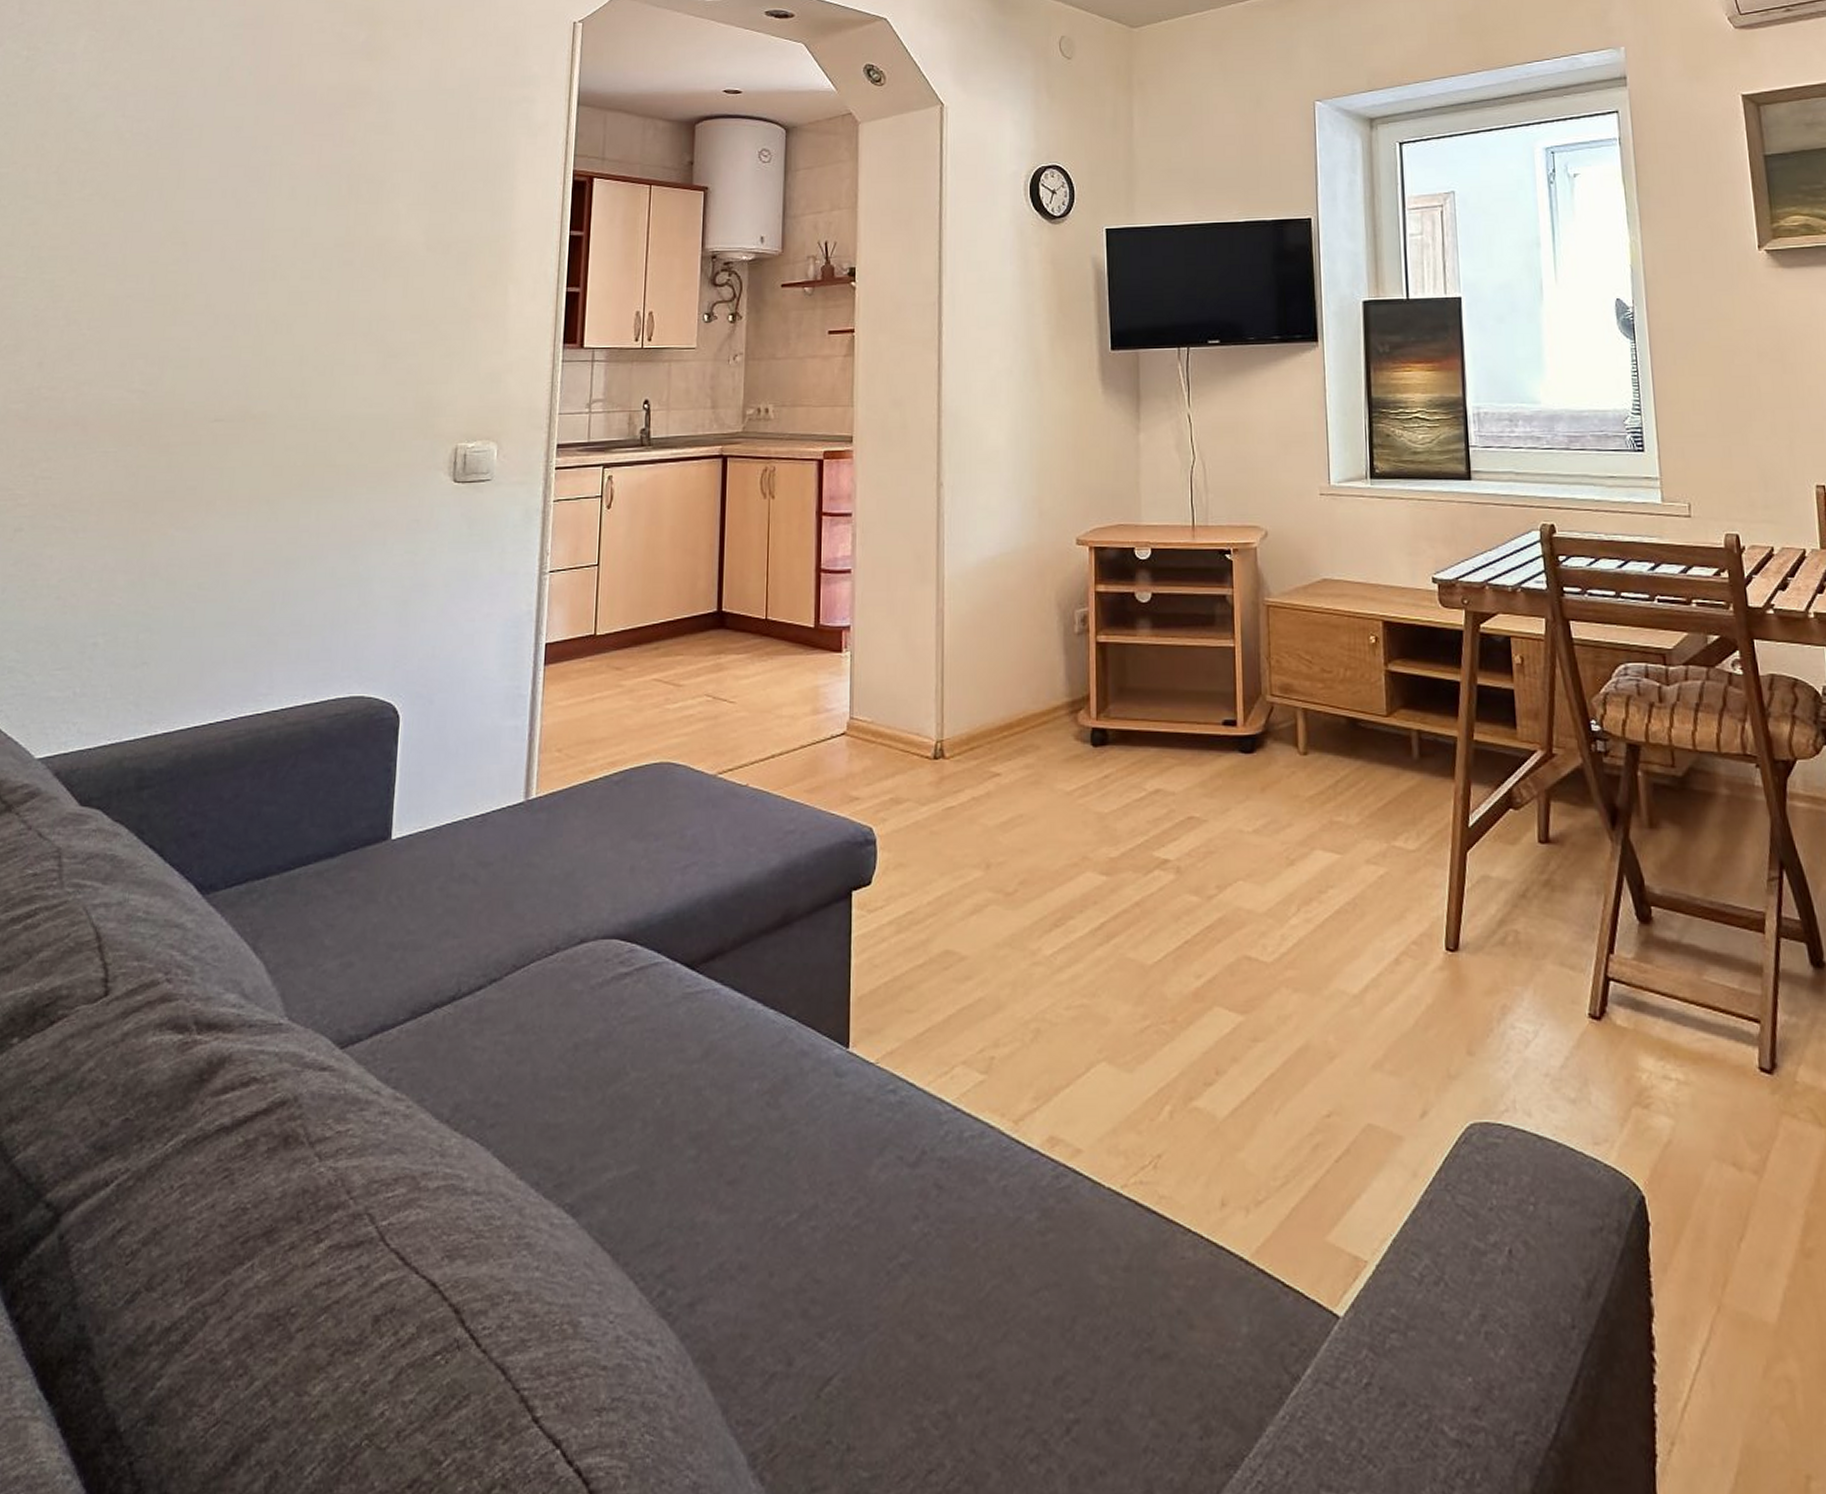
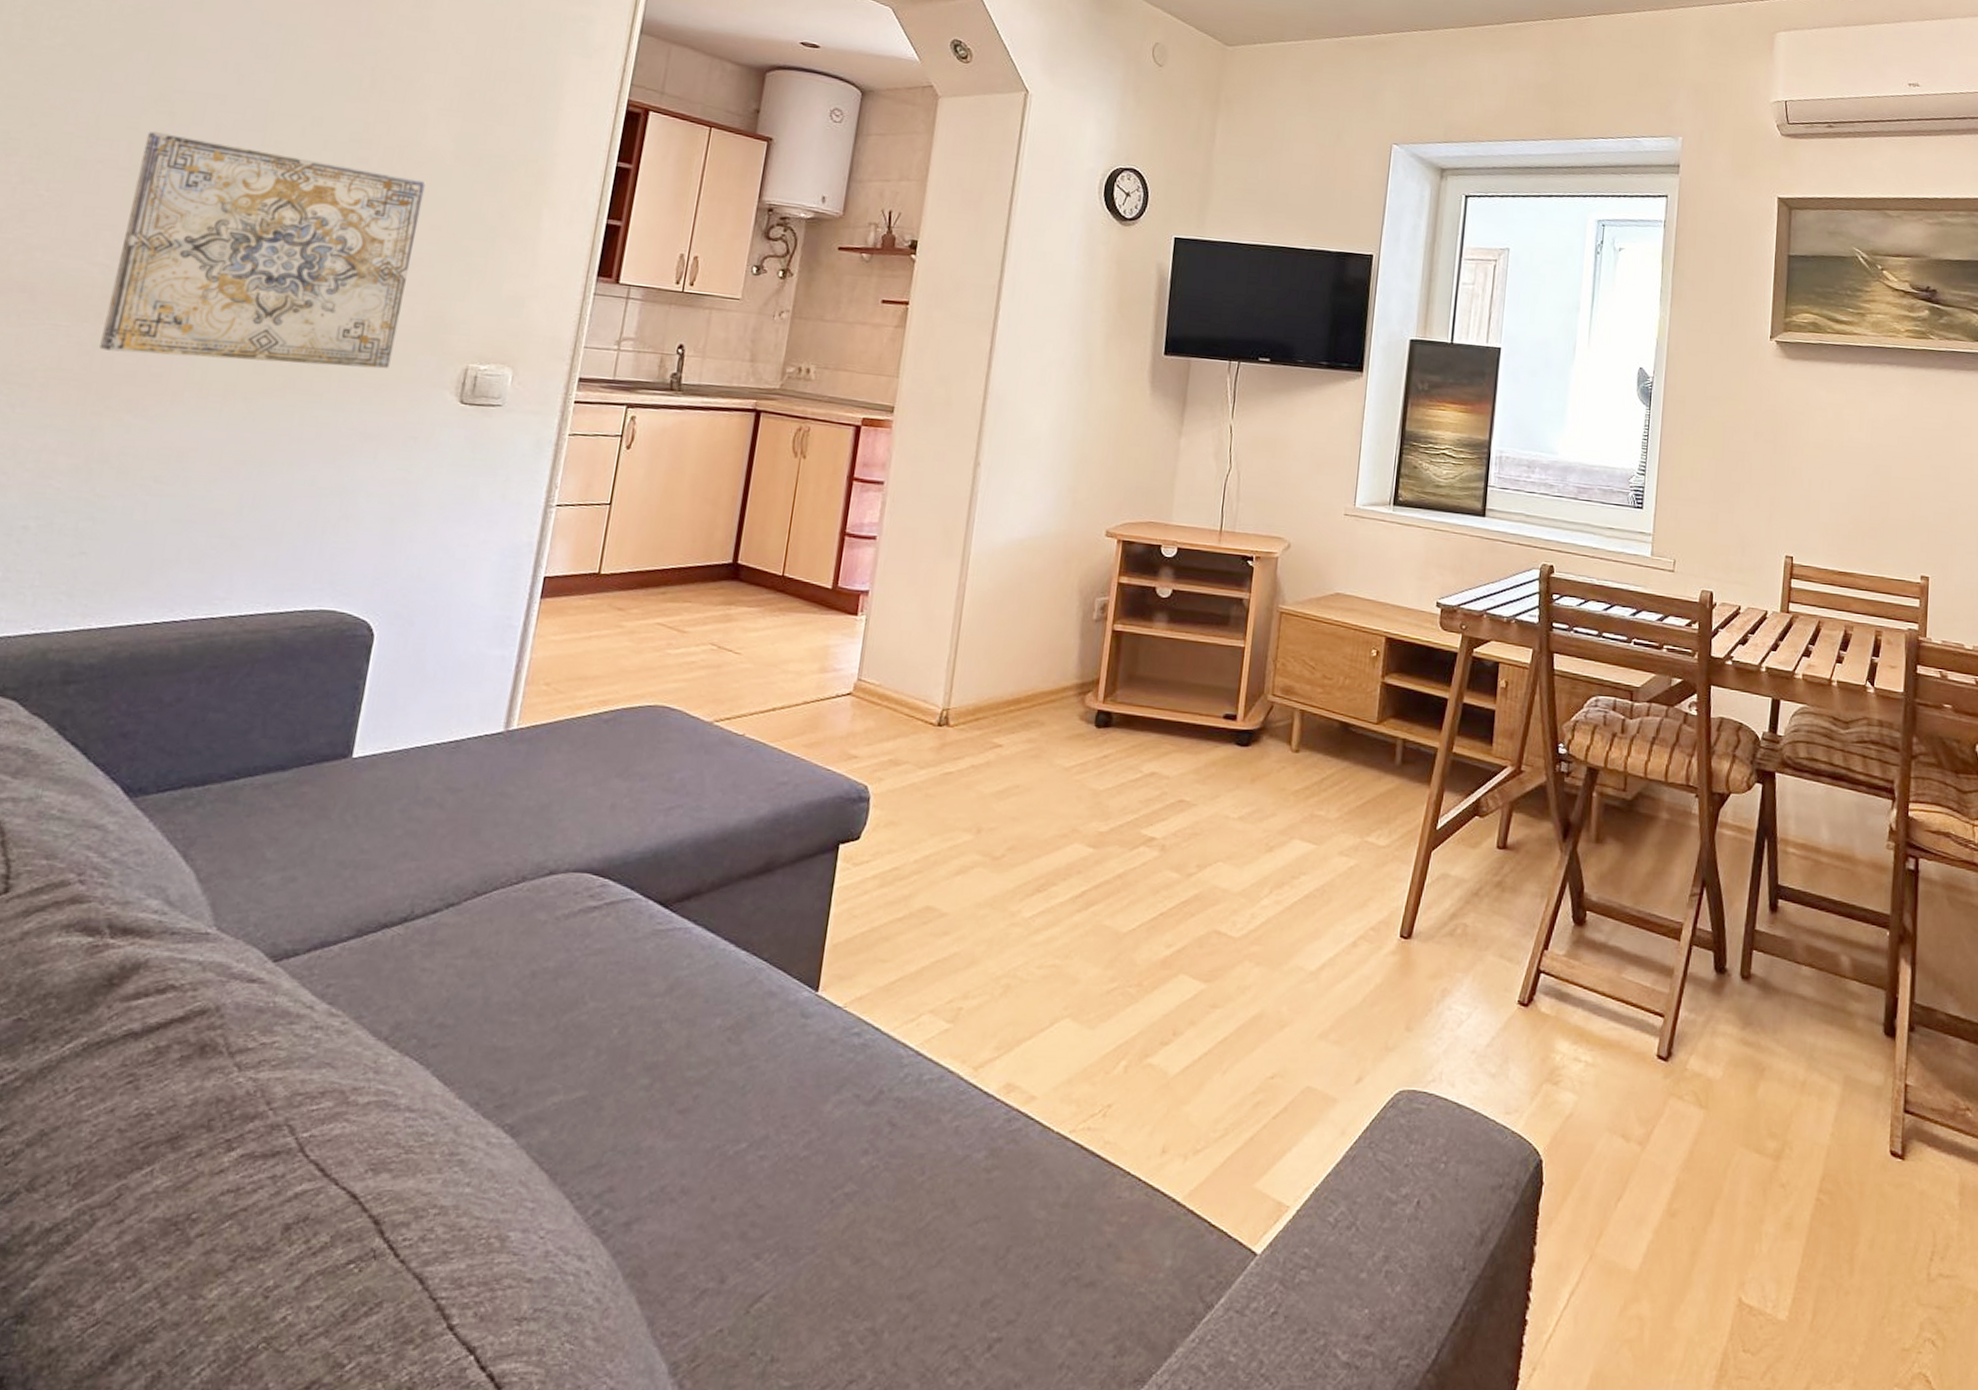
wall art: none [143,261,404,470] -> present [99,131,426,369]

